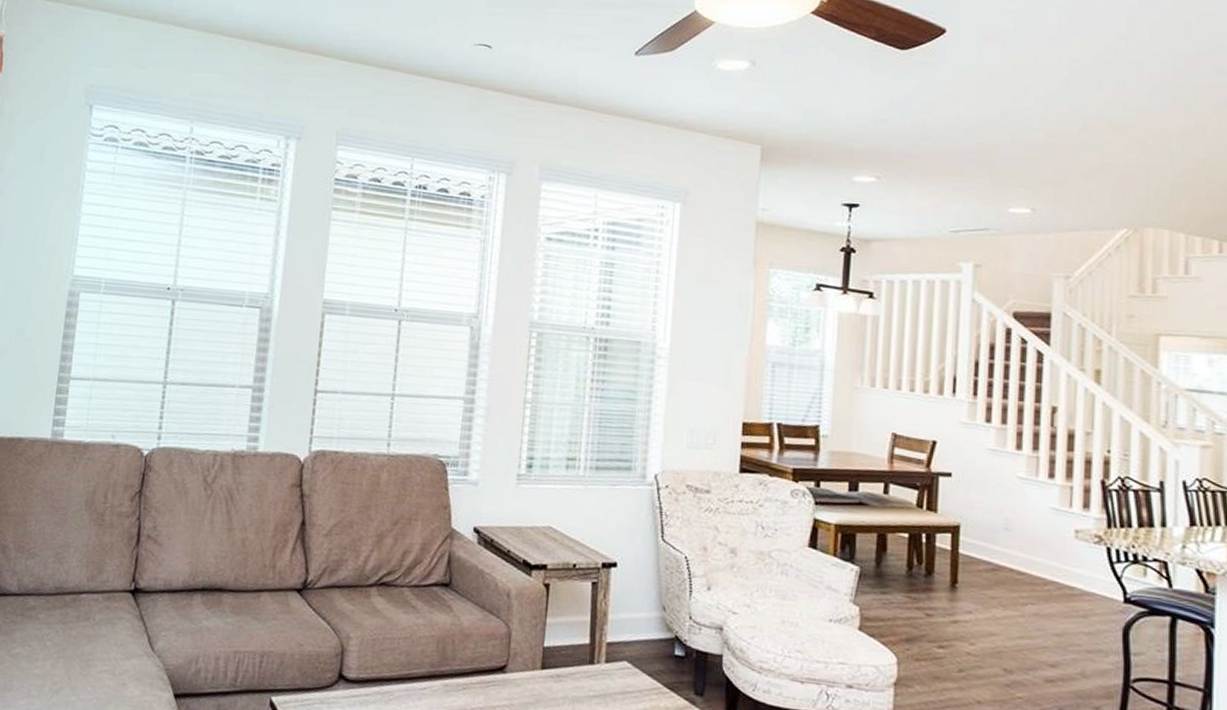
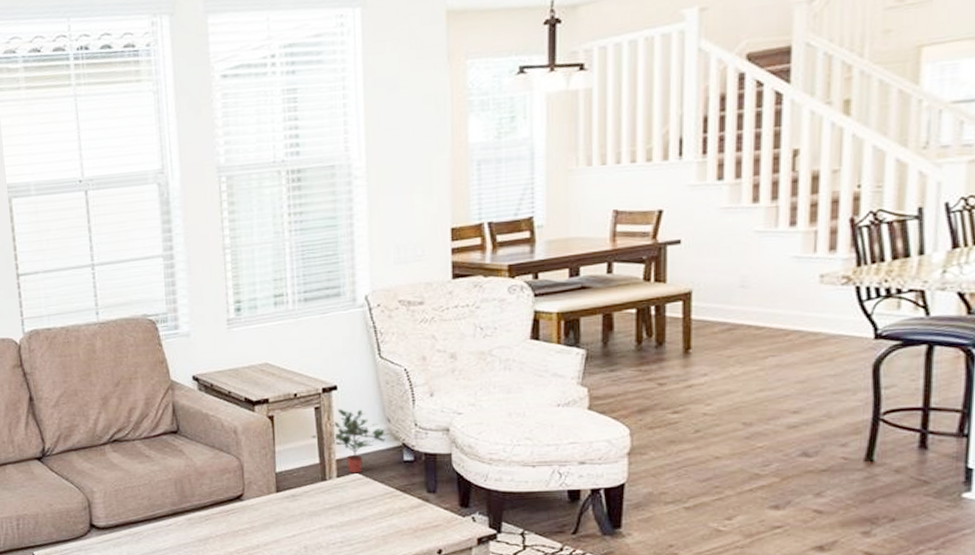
potted plant: none [584,588,666,662] -> present [311,409,392,474]

